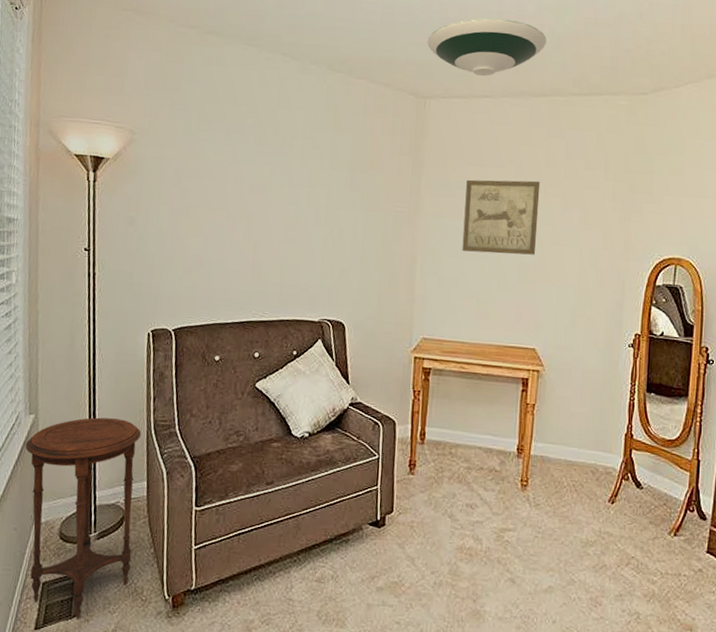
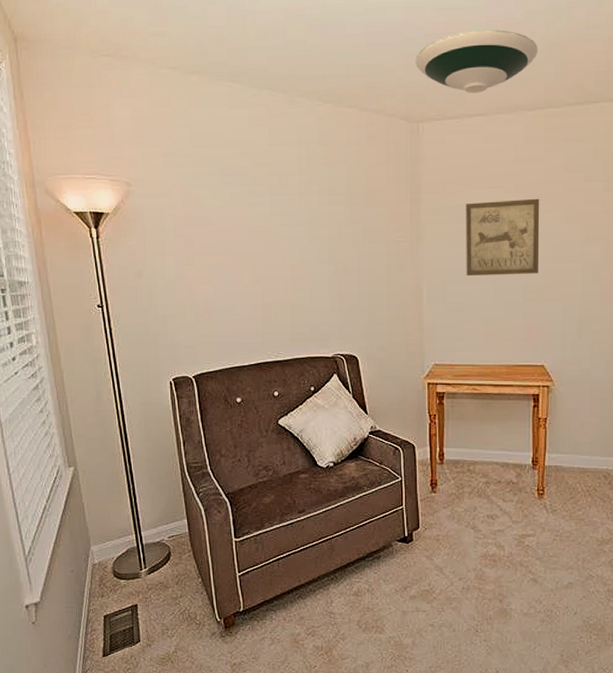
side table: present [25,417,142,618] -> none [69,465,182,644]

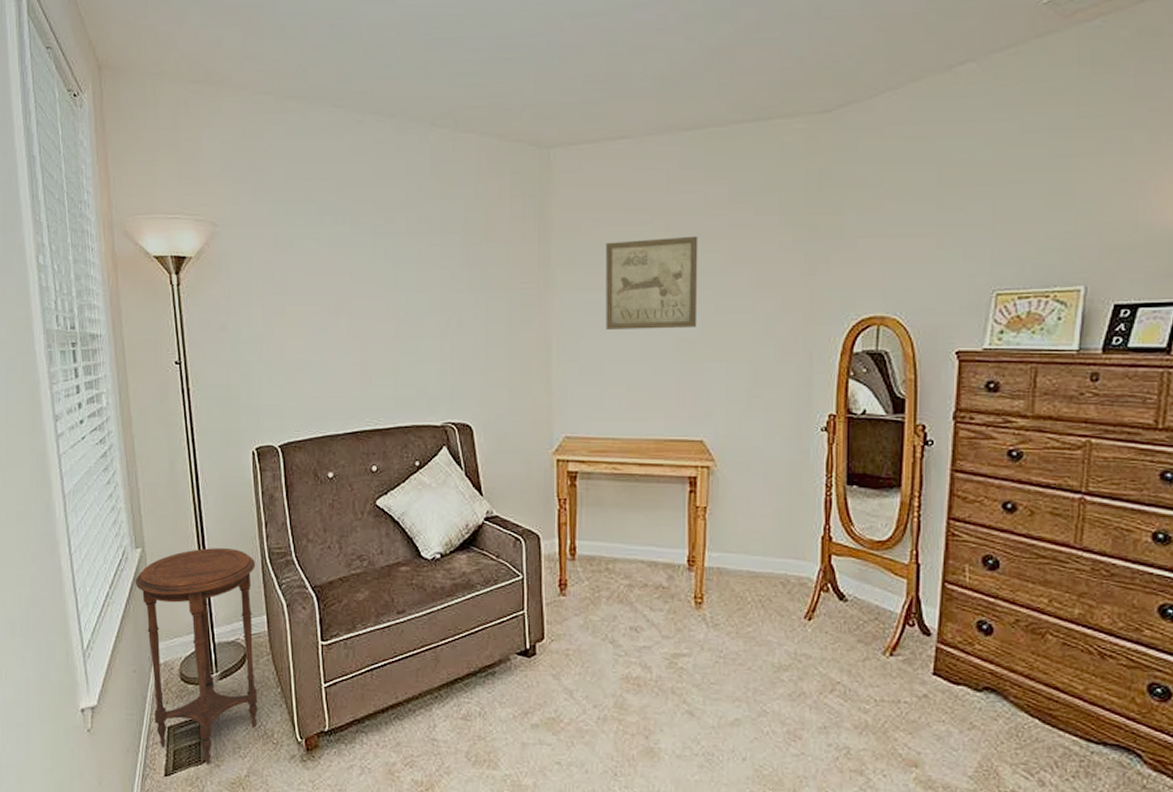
side table: none [69,465,182,644] -> present [135,548,258,763]
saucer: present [415,30,538,93] -> none [546,36,696,112]

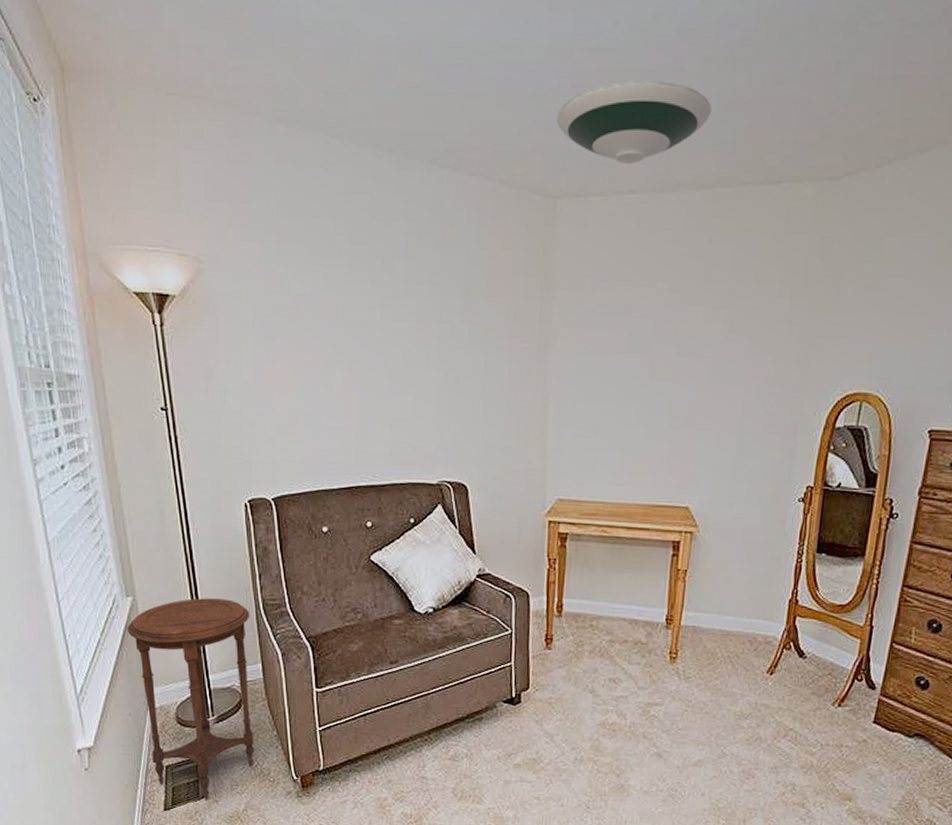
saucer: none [546,36,696,112] -> present [556,81,711,164]
wall art: present [605,236,698,329] -> none [602,302,699,396]

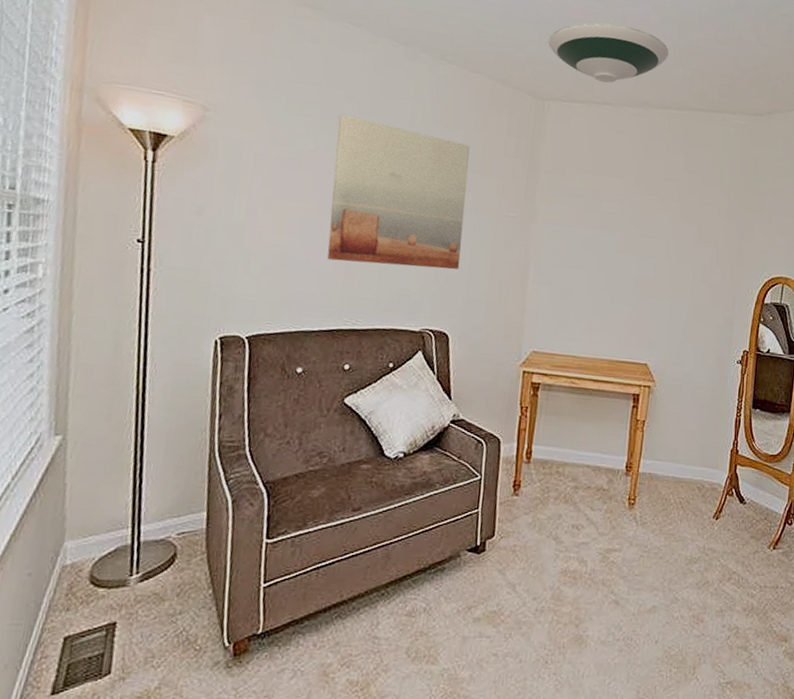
side table: present [127,598,254,799] -> none [47,438,203,677]
wall art: none [330,248,474,415] -> present [327,114,470,269]

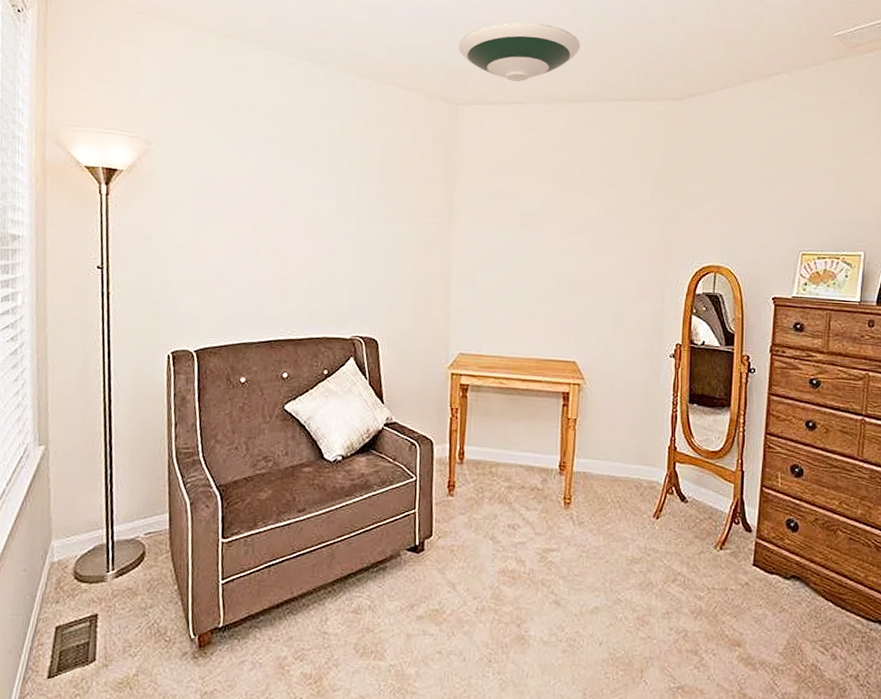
wall art: present [327,114,470,269] -> none [262,136,388,277]

